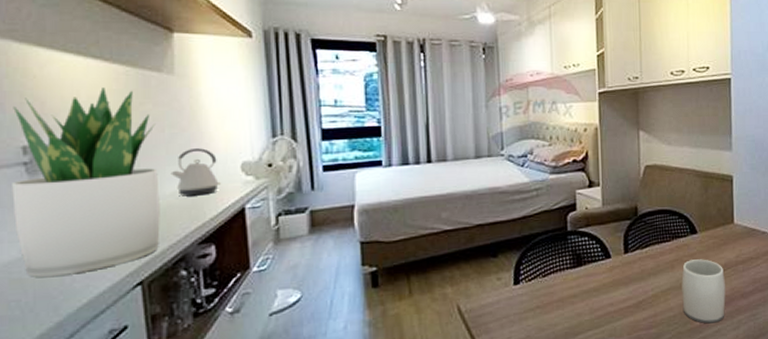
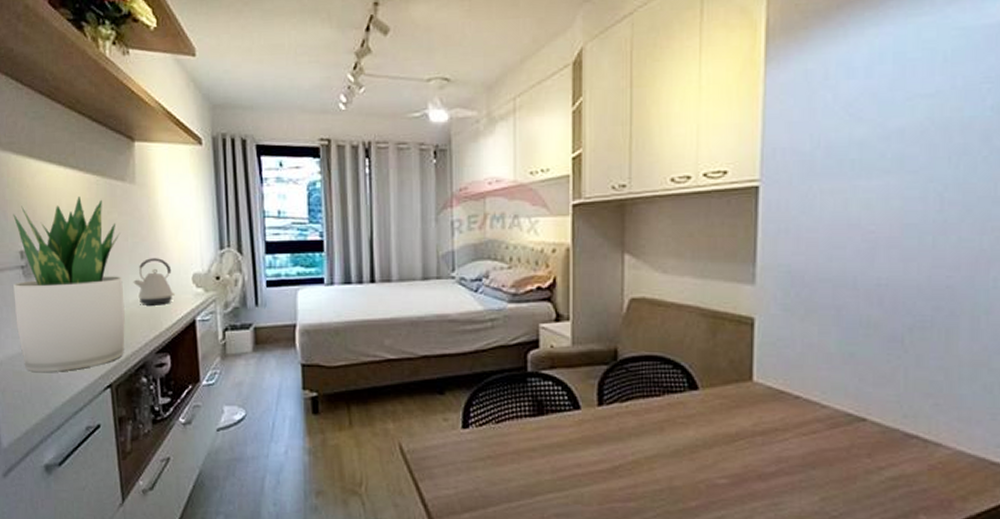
mug: present [681,259,726,324] -> none [673,422,735,507]

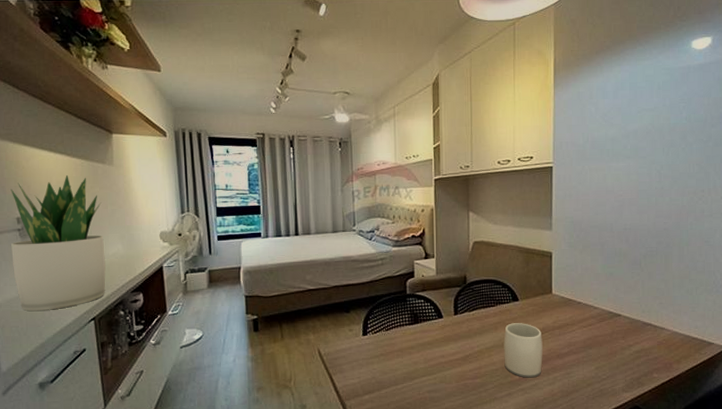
kettle: present [133,258,175,305] -> none [112,221,146,257]
mug: none [673,422,735,507] -> present [503,323,543,378]

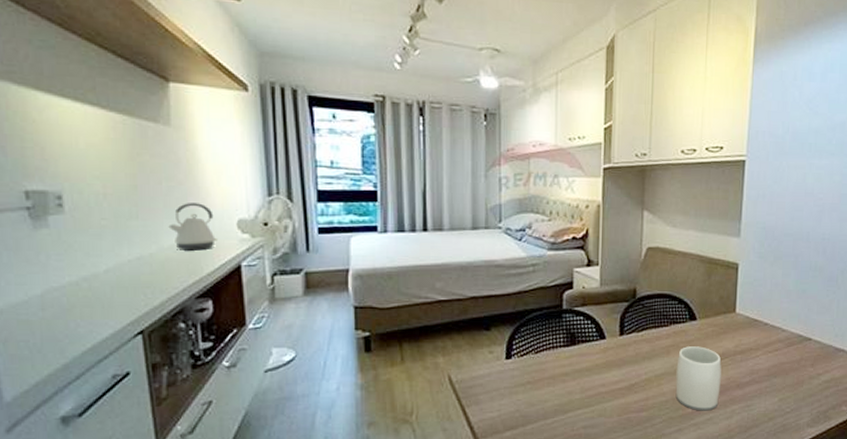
planter: present [10,175,106,312] -> none [14,136,159,321]
kettle: none [112,221,146,257] -> present [168,203,217,251]

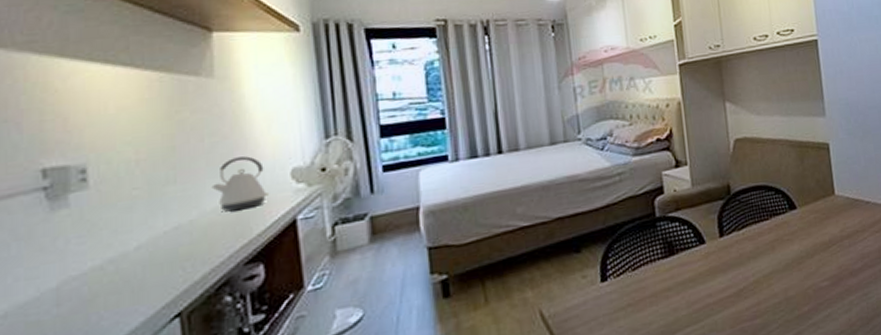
mug: present [675,346,722,411] -> none [783,236,835,309]

